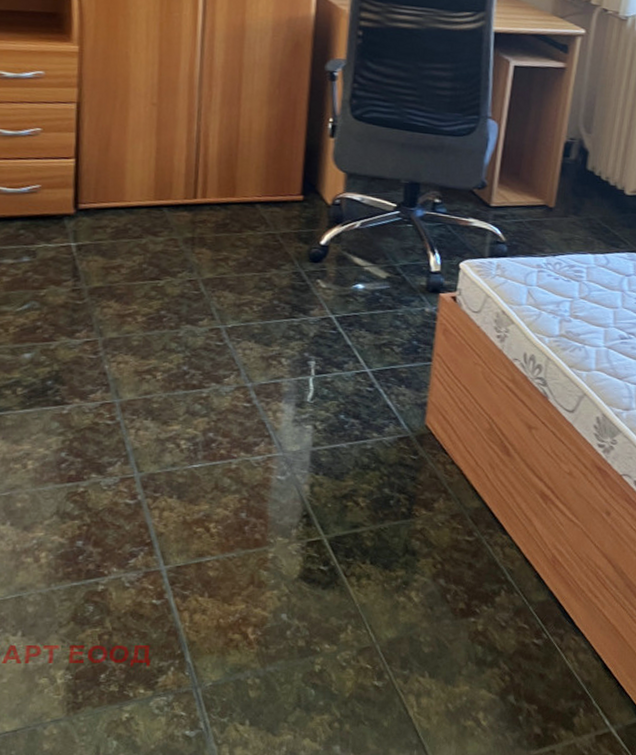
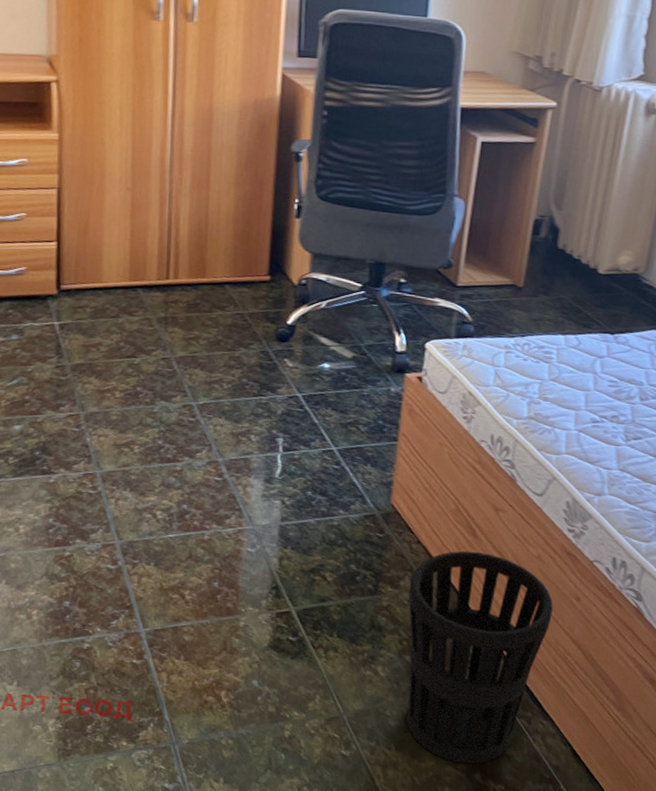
wastebasket: none [440,469,584,686] -> present [406,550,553,765]

